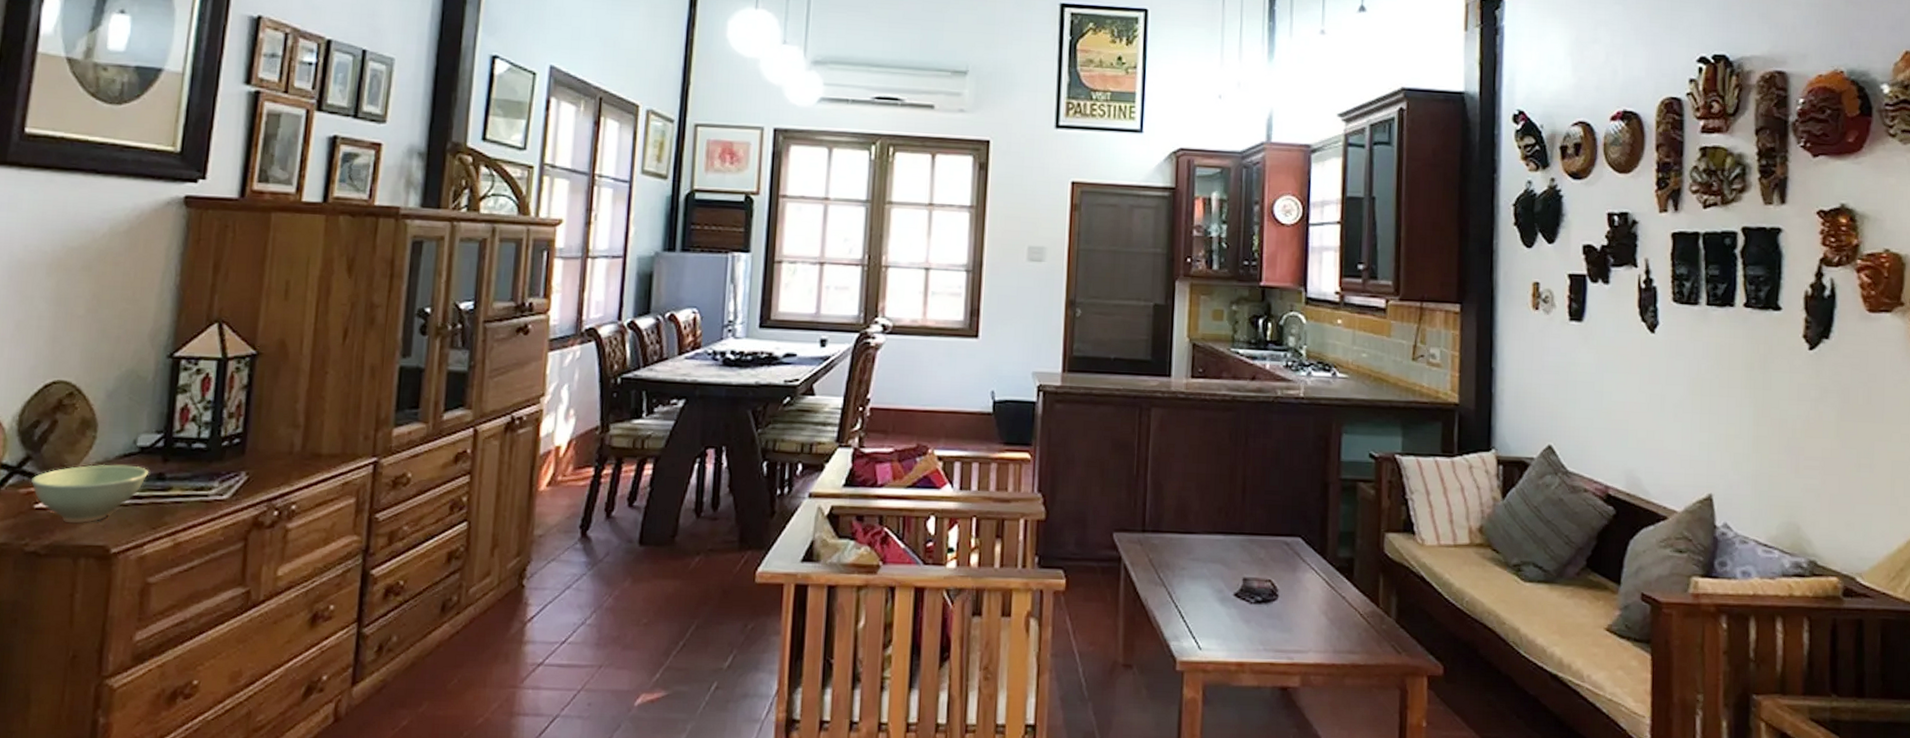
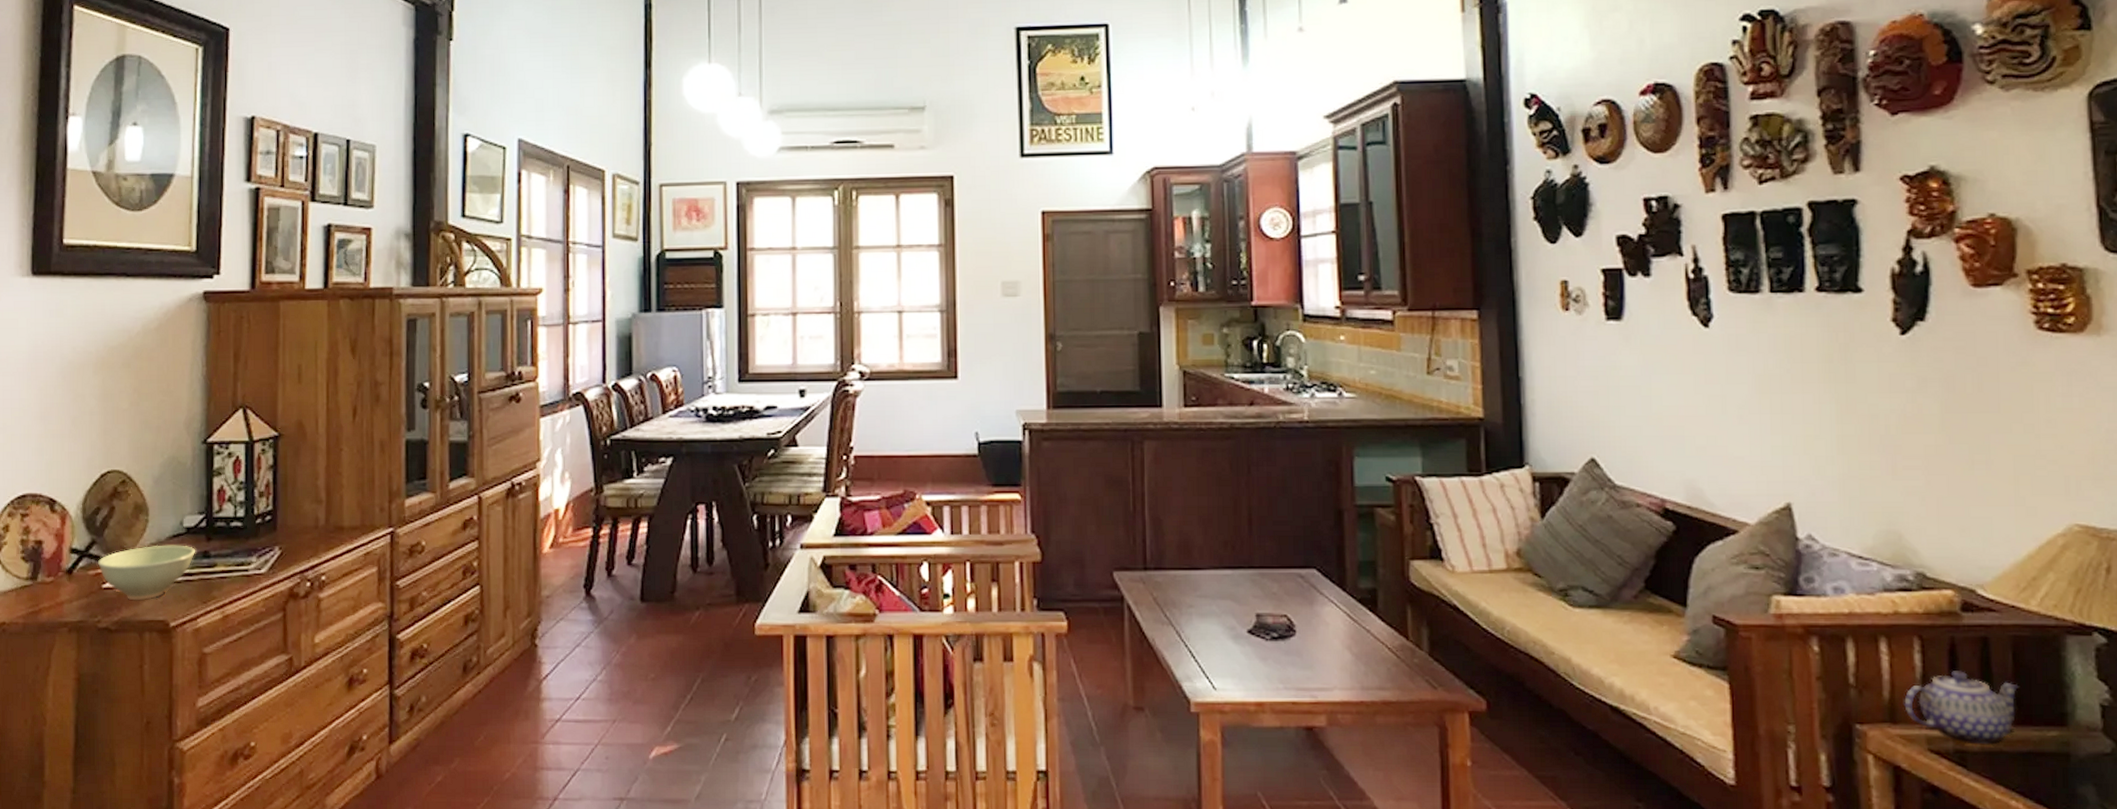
teapot: none [1792,649,1885,715] -> present [1903,671,2020,745]

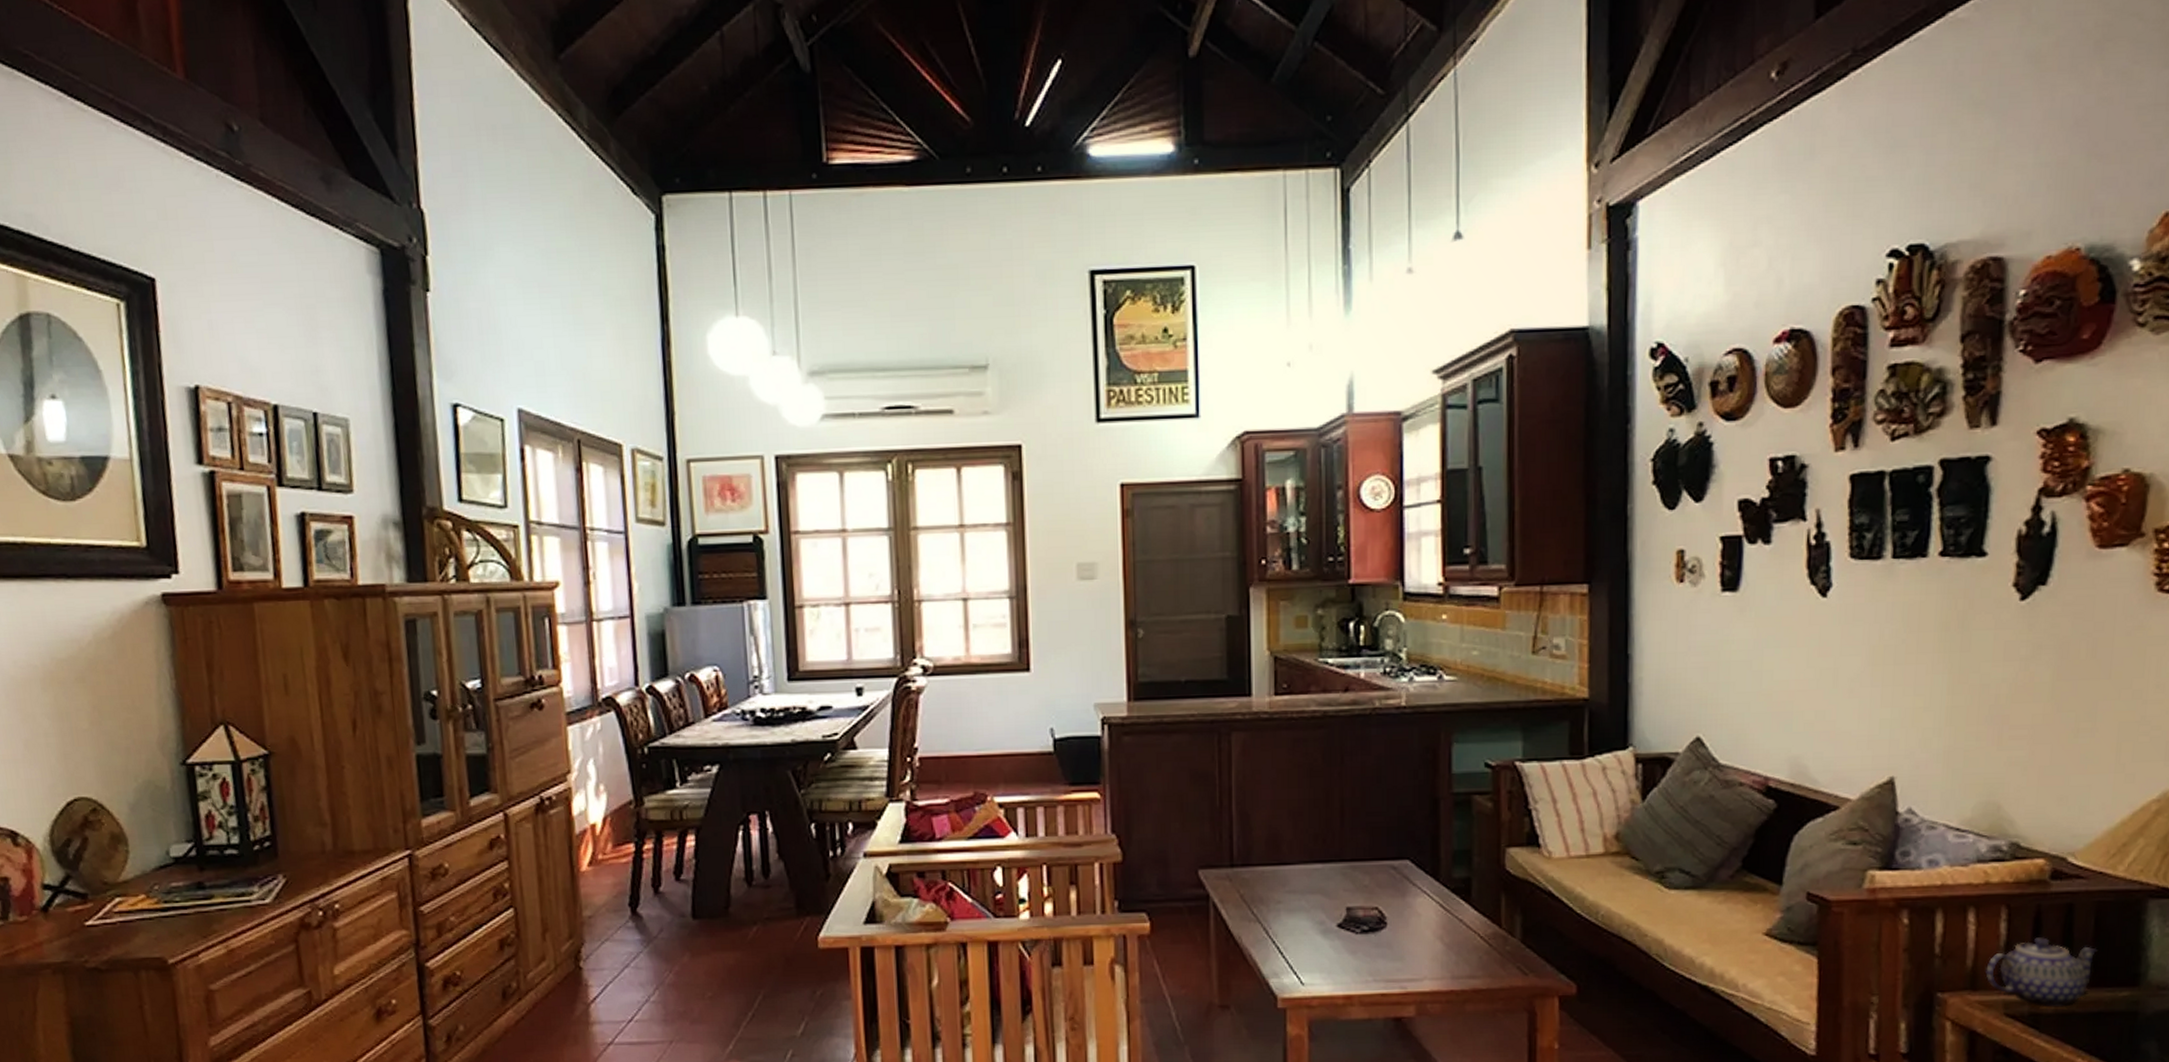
bowl: present [97,545,196,601] -> none [75,876,188,938]

